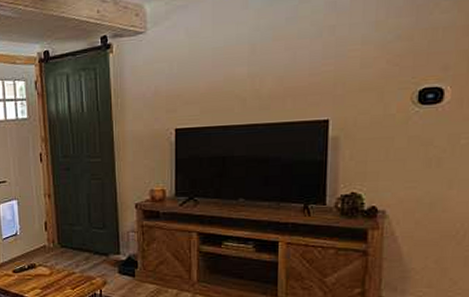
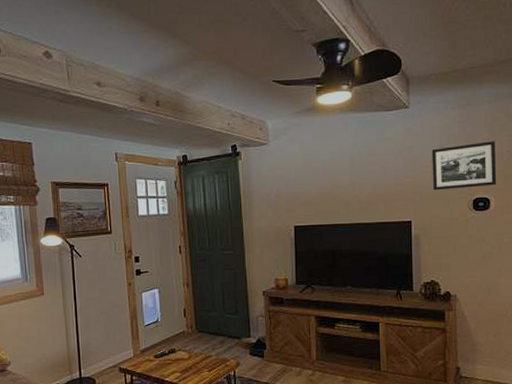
picture frame: none [362,11,459,81] -> present [432,141,497,191]

